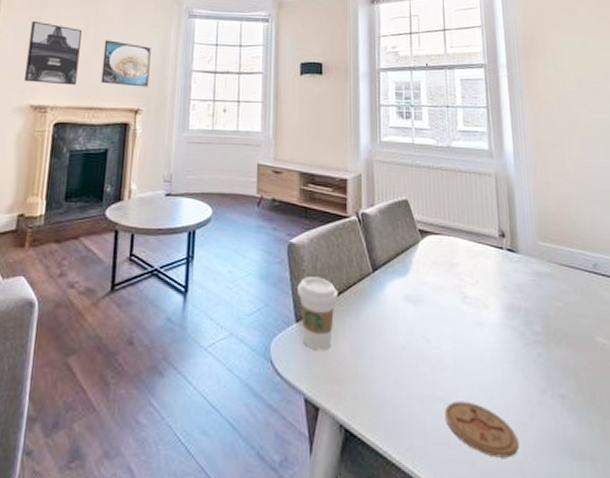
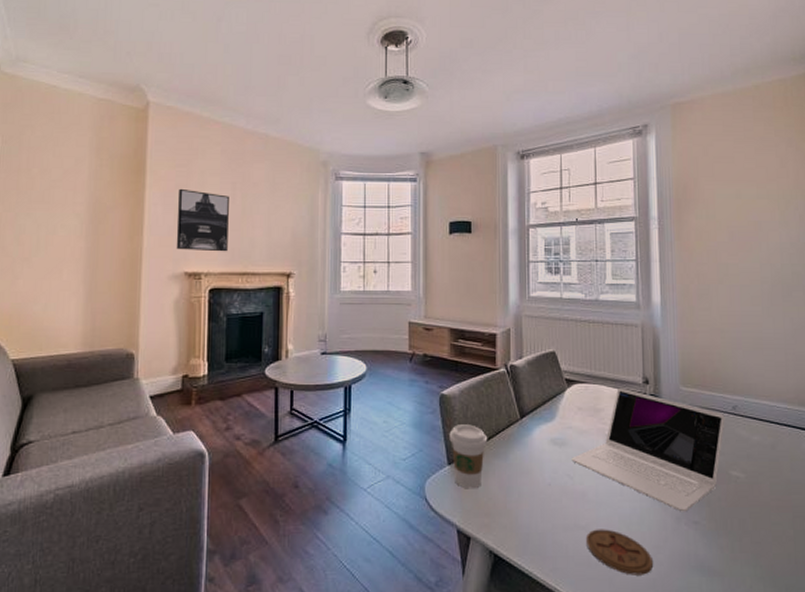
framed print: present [101,40,151,87] -> none [251,205,300,251]
laptop: none [427,240,587,383] -> present [571,387,725,512]

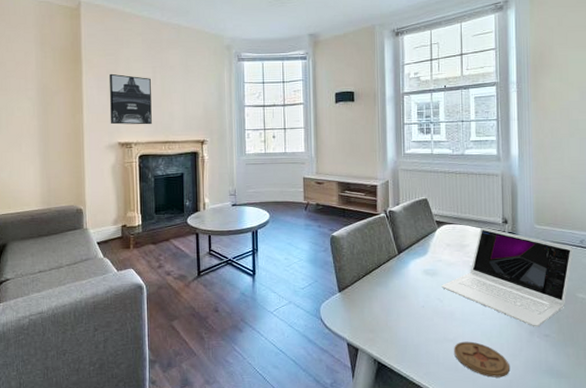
coffee cup: present [449,424,488,489] -> none [339,260,371,311]

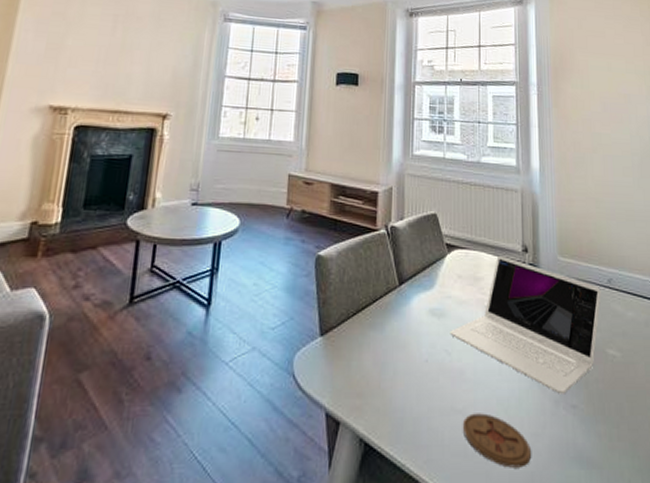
wall art: present [109,73,152,125] -> none [43,16,109,87]

